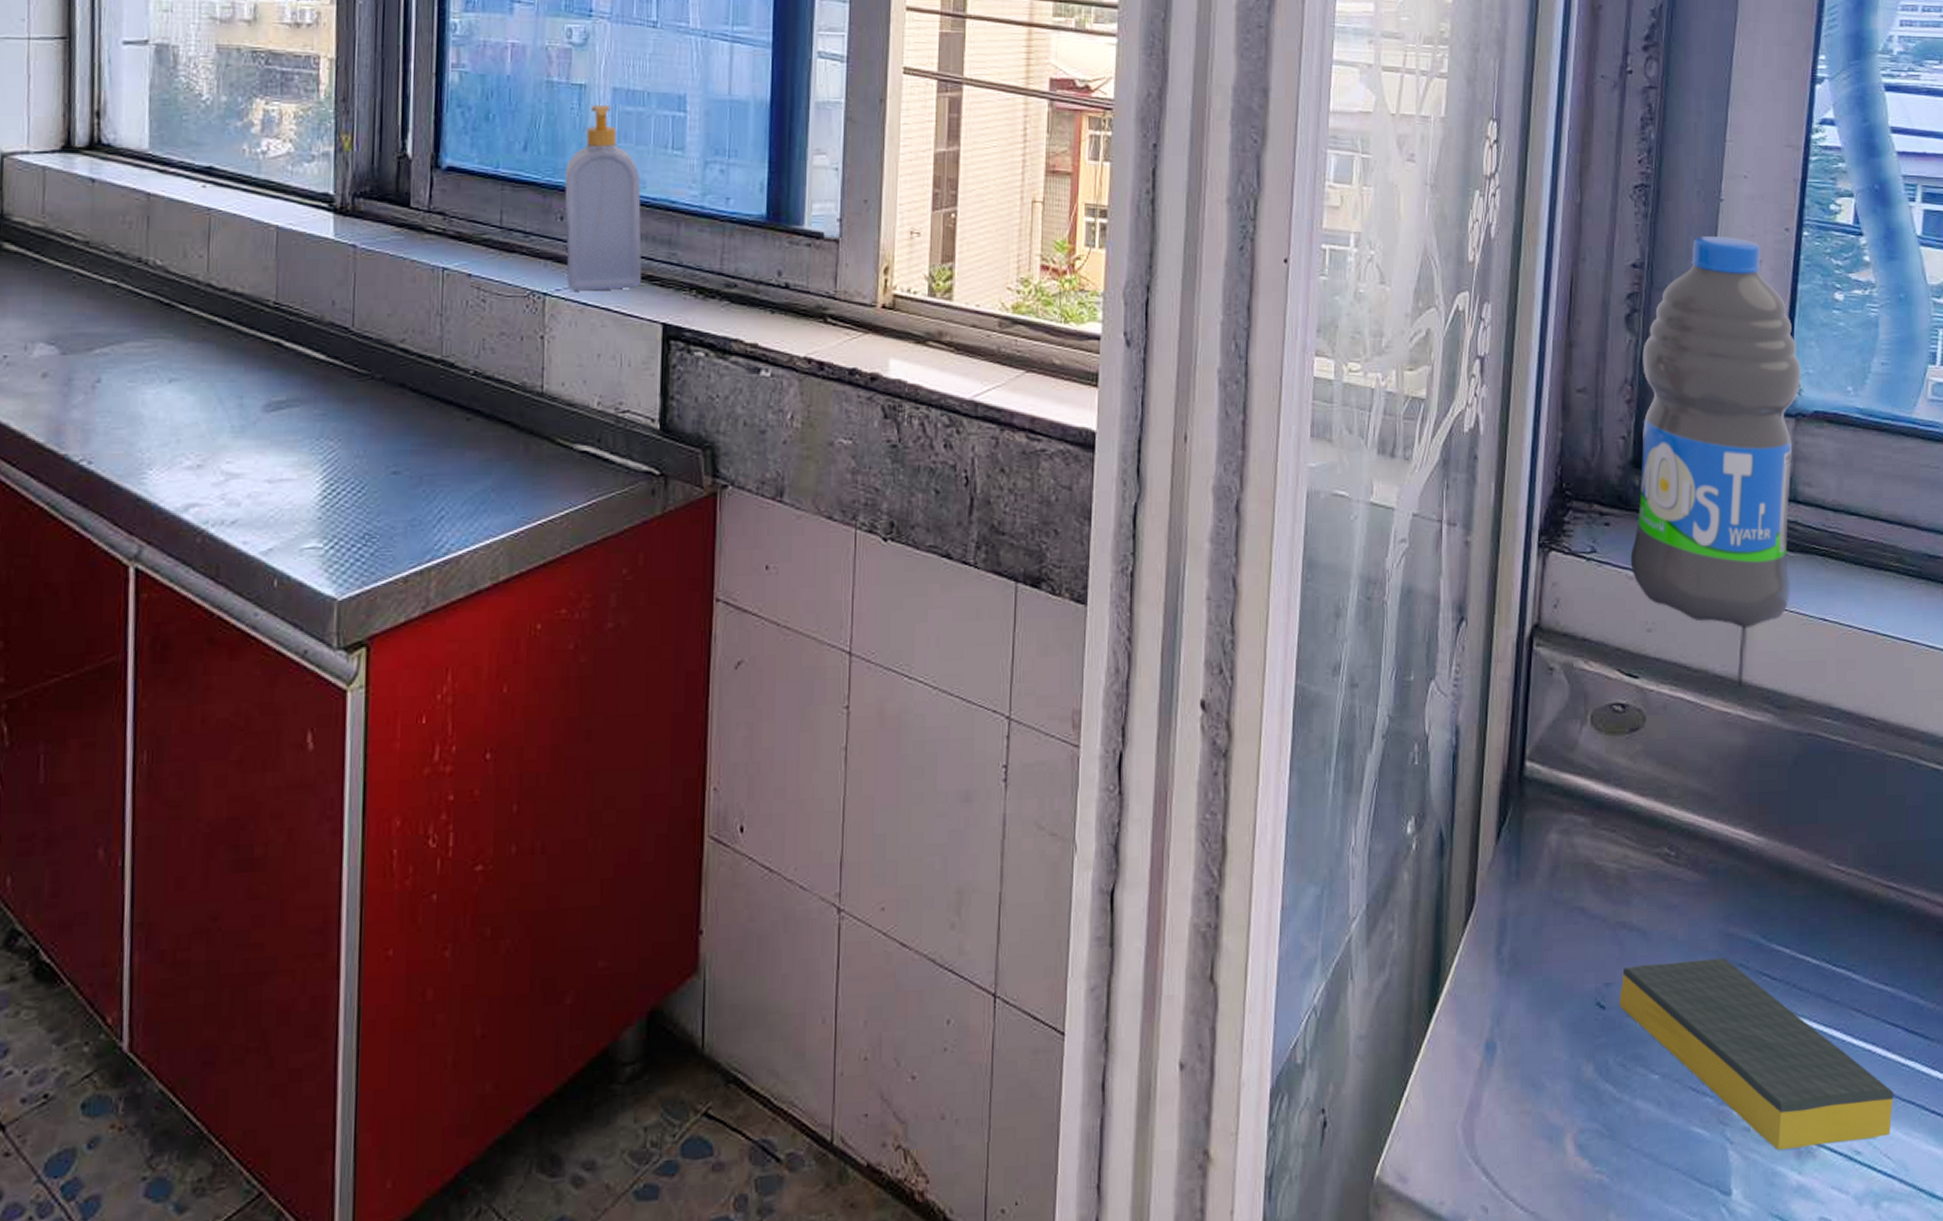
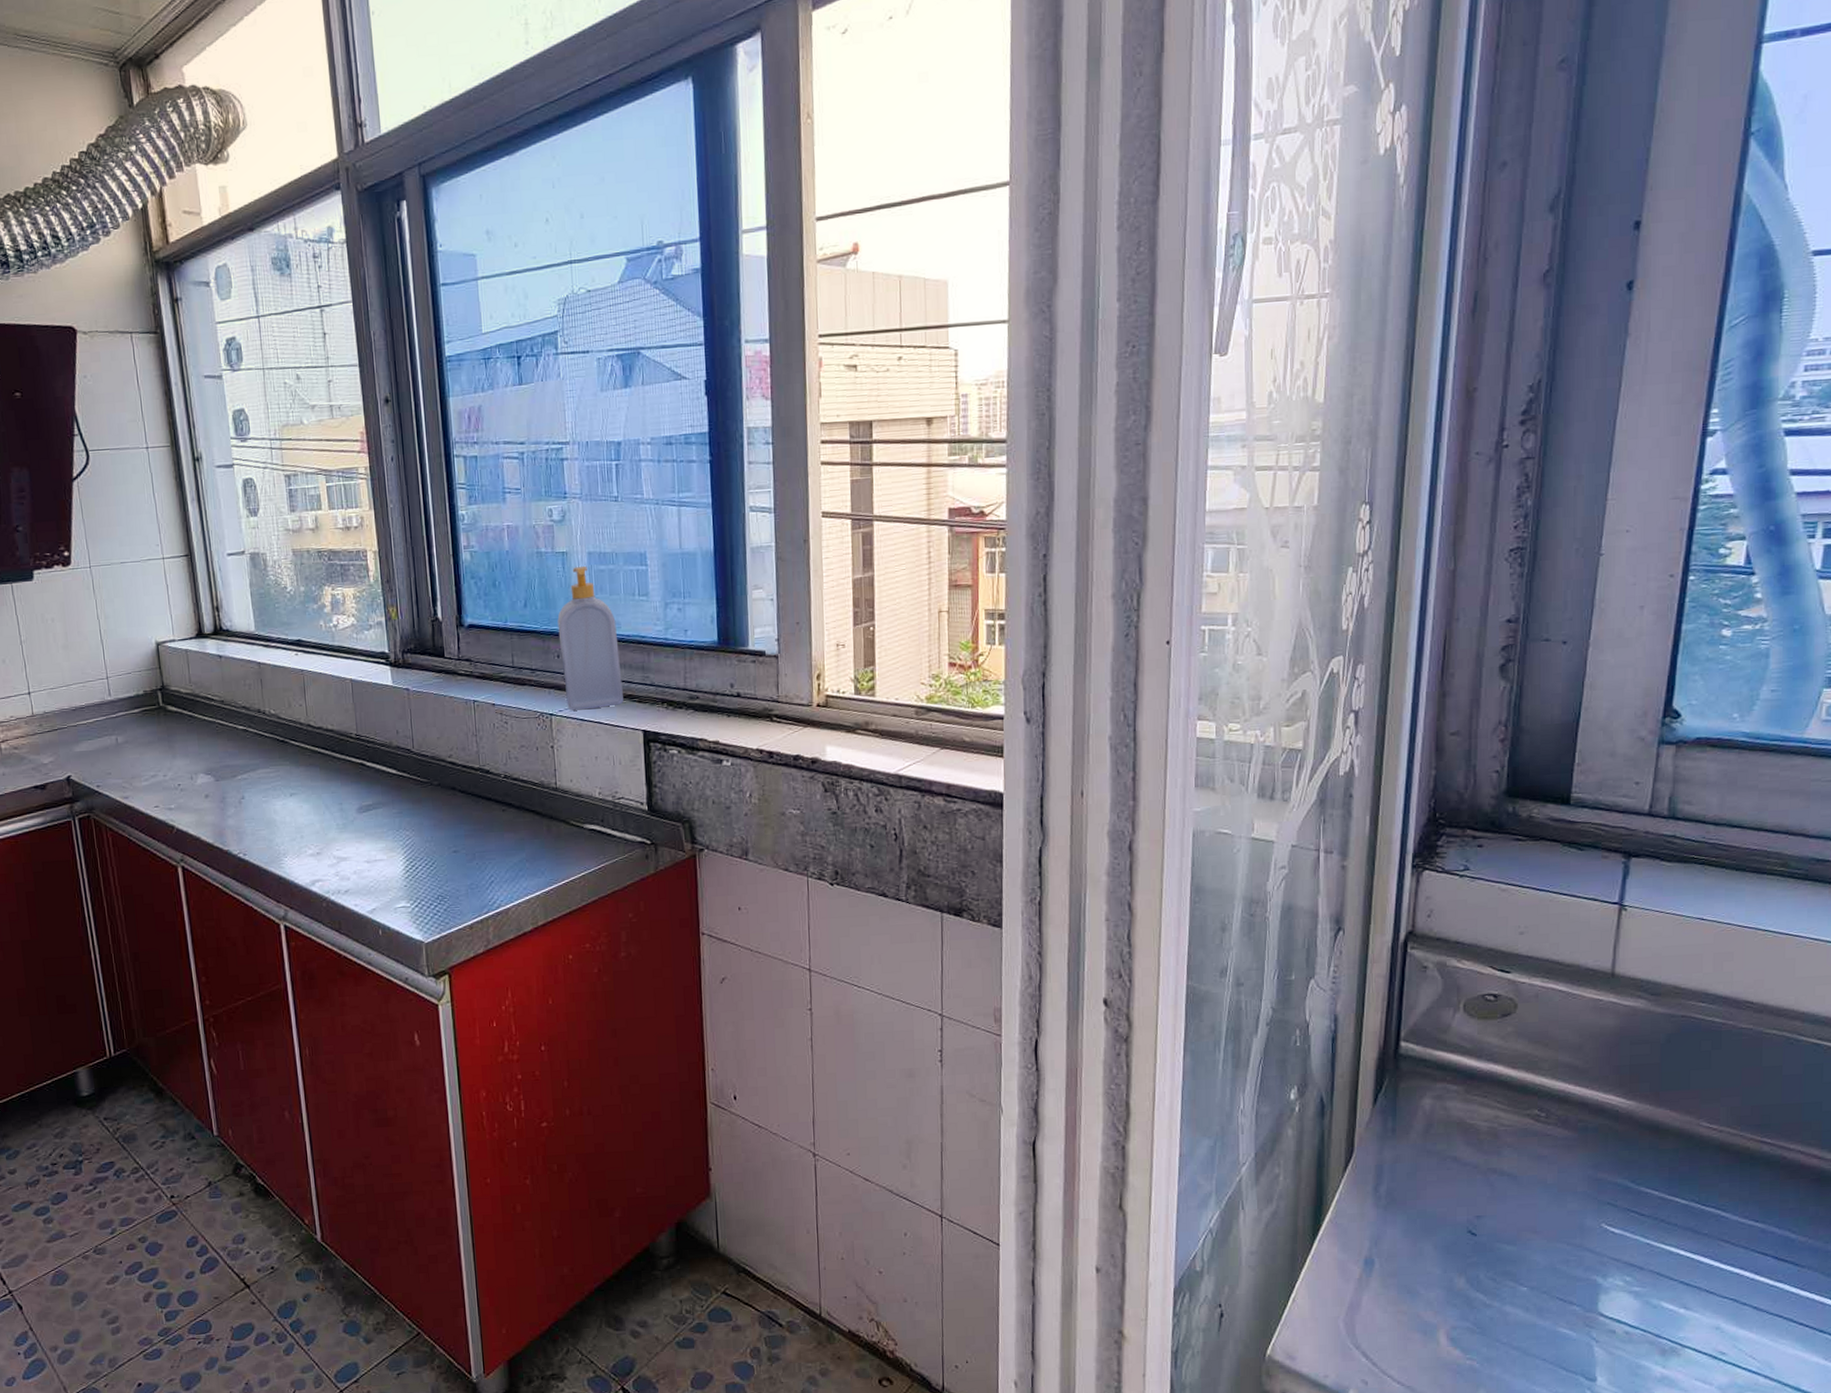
sponge: present [1620,958,1894,1150] -> none [1490,1197,1761,1349]
water bottle: present [1630,236,1801,627] -> none [1503,587,1683,928]

